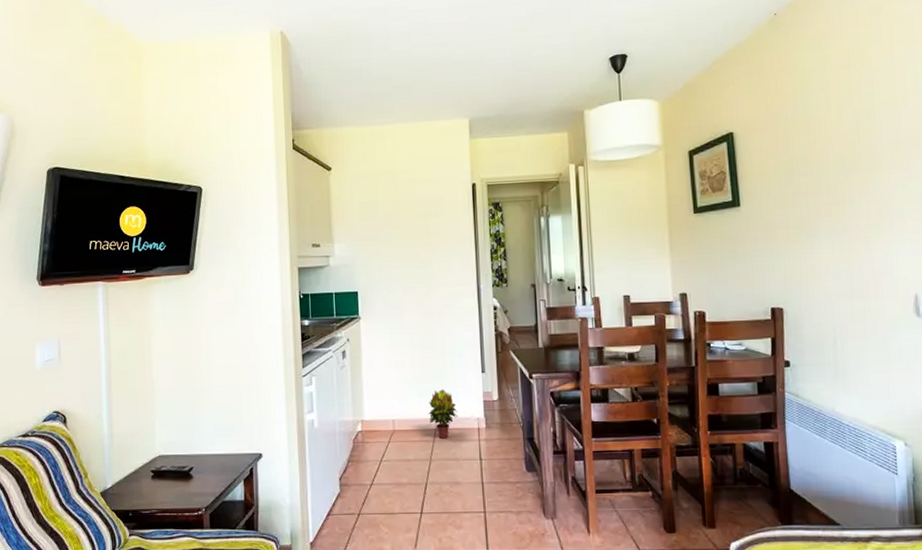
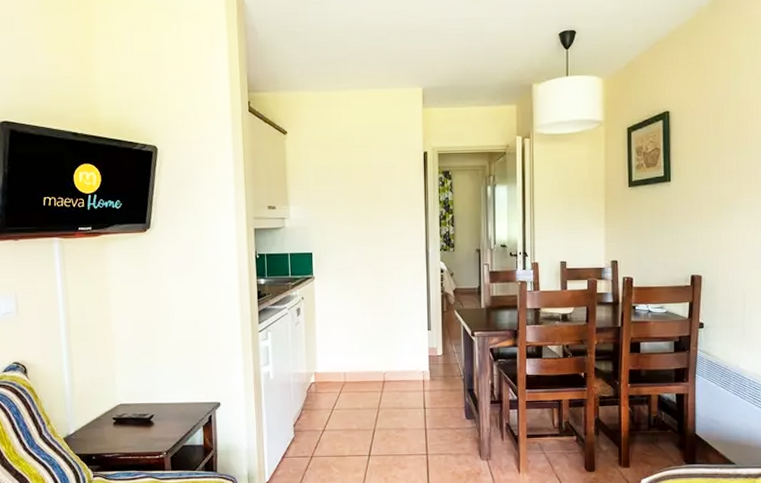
potted plant: present [428,389,458,439] -> none [377,345,405,390]

